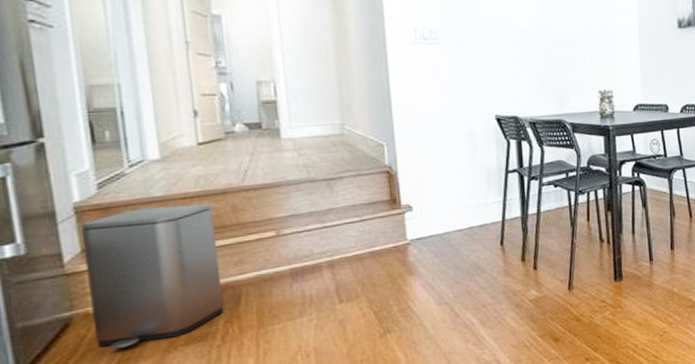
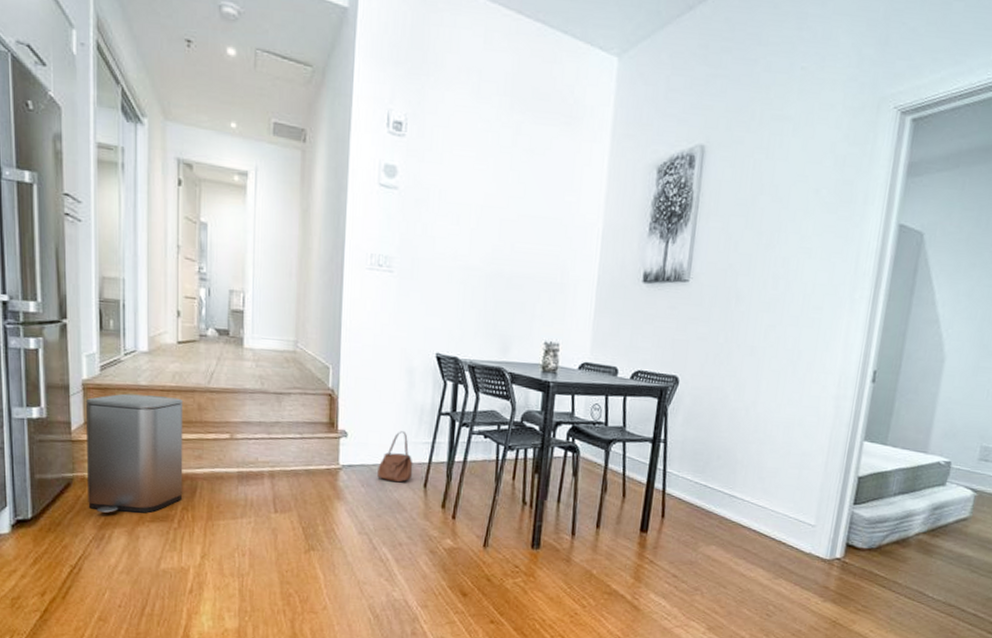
handbag: none [450,195,488,247] -> present [377,431,413,483]

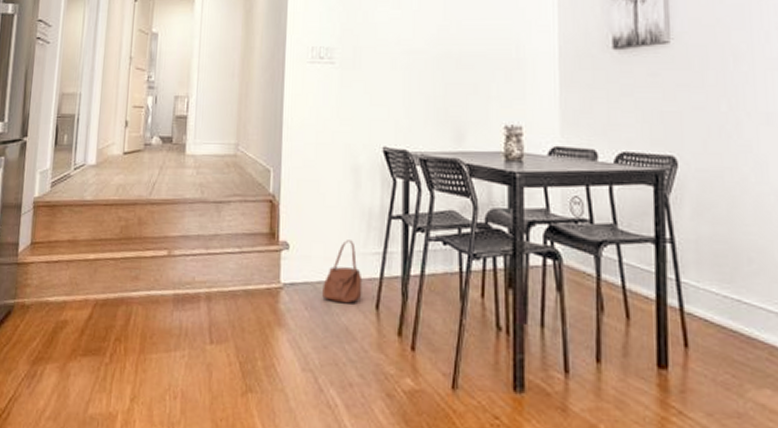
pedal bin: present [85,393,184,513] -> none [24,210,125,346]

